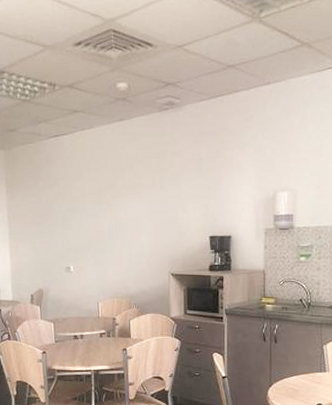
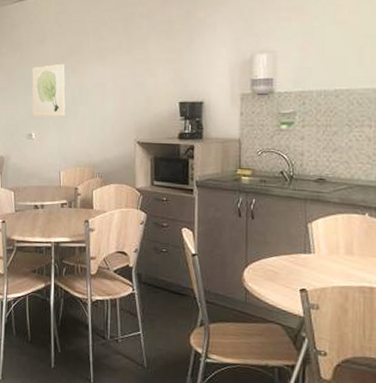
wall art: none [69,198,102,251] -> present [32,63,66,117]

